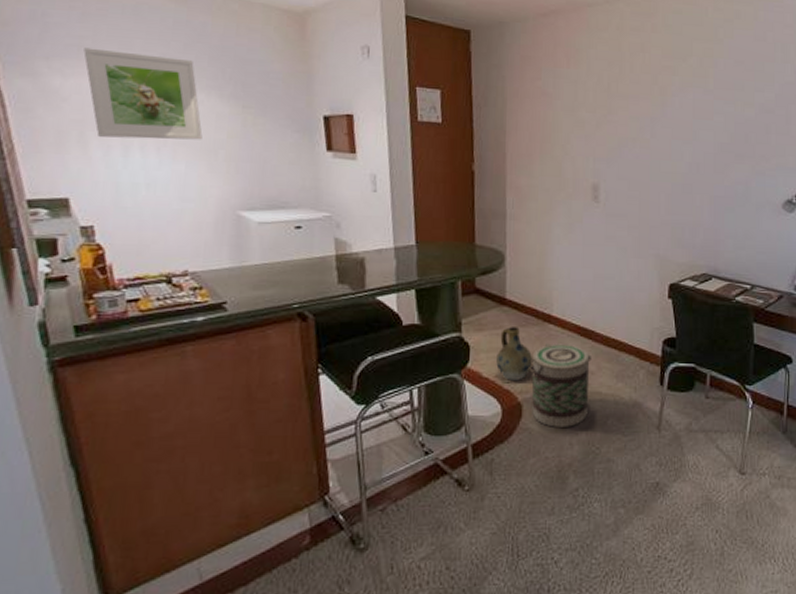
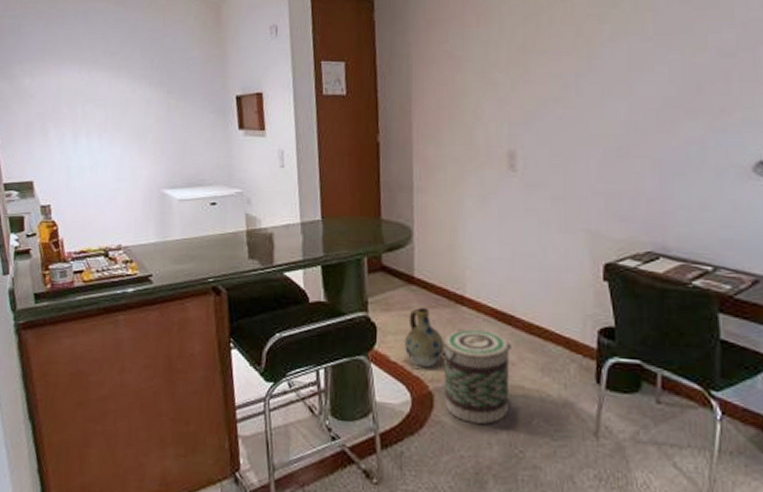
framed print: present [83,47,203,140] -> none [46,51,135,127]

